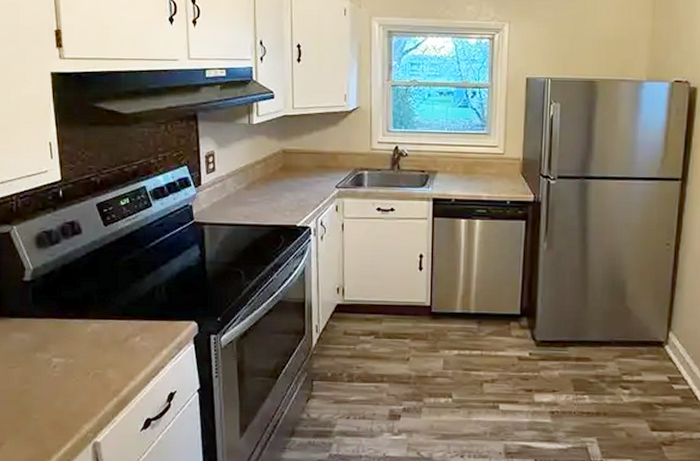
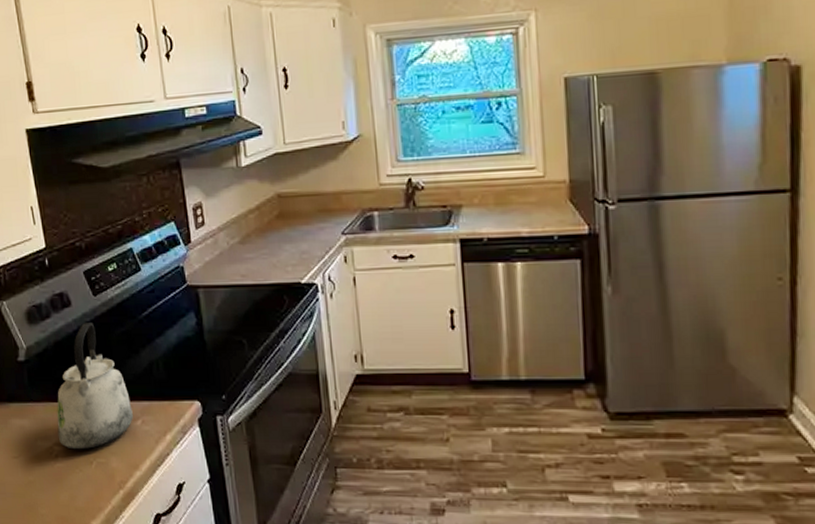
kettle: none [57,249,133,362] -> present [57,323,133,450]

